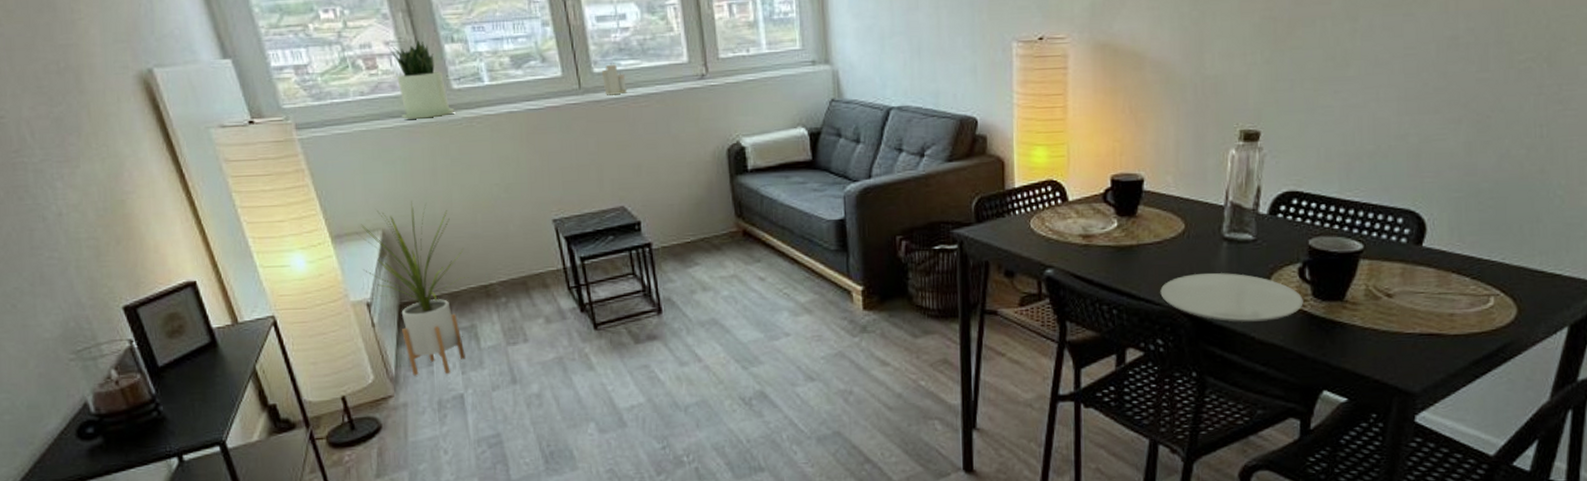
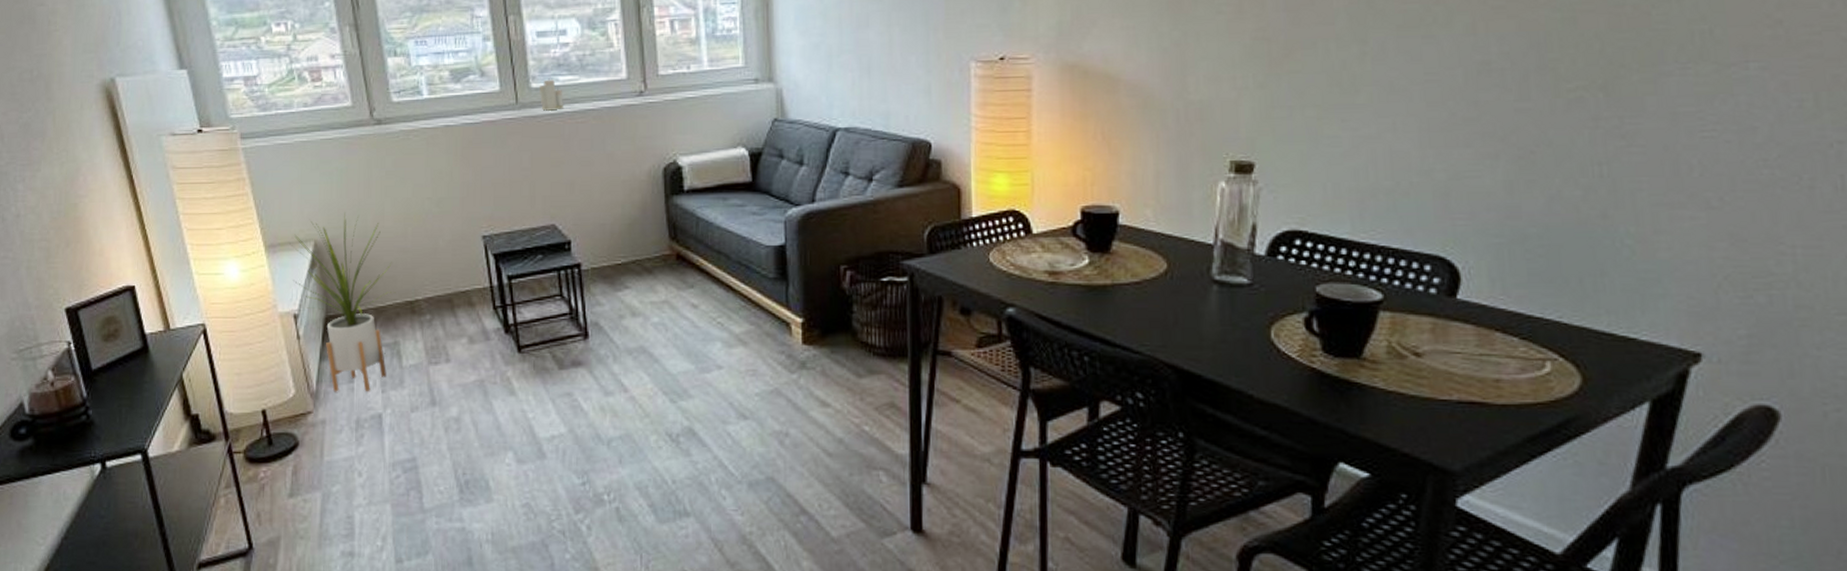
planter: present [388,40,455,120] -> none [334,54,393,132]
plate: present [1160,273,1303,322] -> none [1139,320,1311,378]

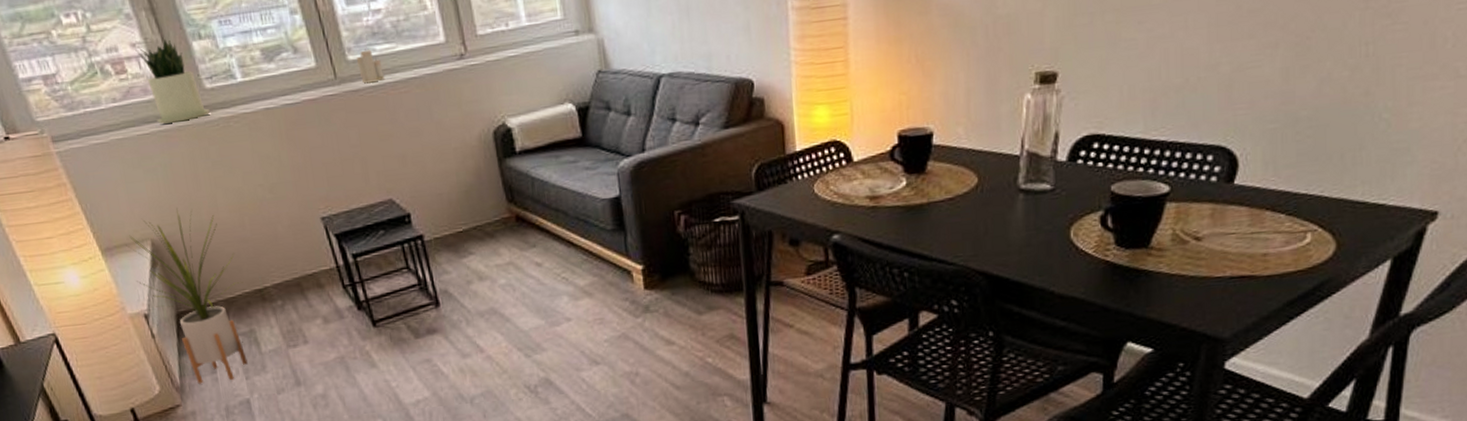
planter: none [334,54,393,132] -> present [135,40,211,125]

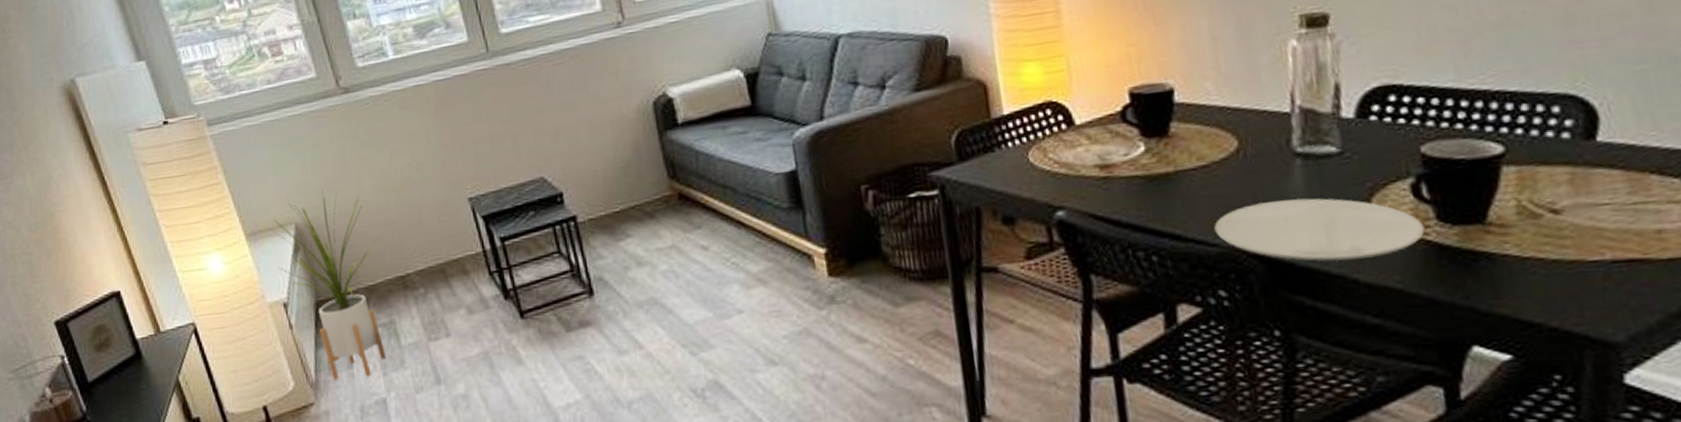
planter: present [135,40,211,125] -> none [292,20,361,105]
candle: present [357,49,384,84] -> none [510,21,538,57]
plate: none [953,226,1106,278] -> present [1214,198,1425,262]

